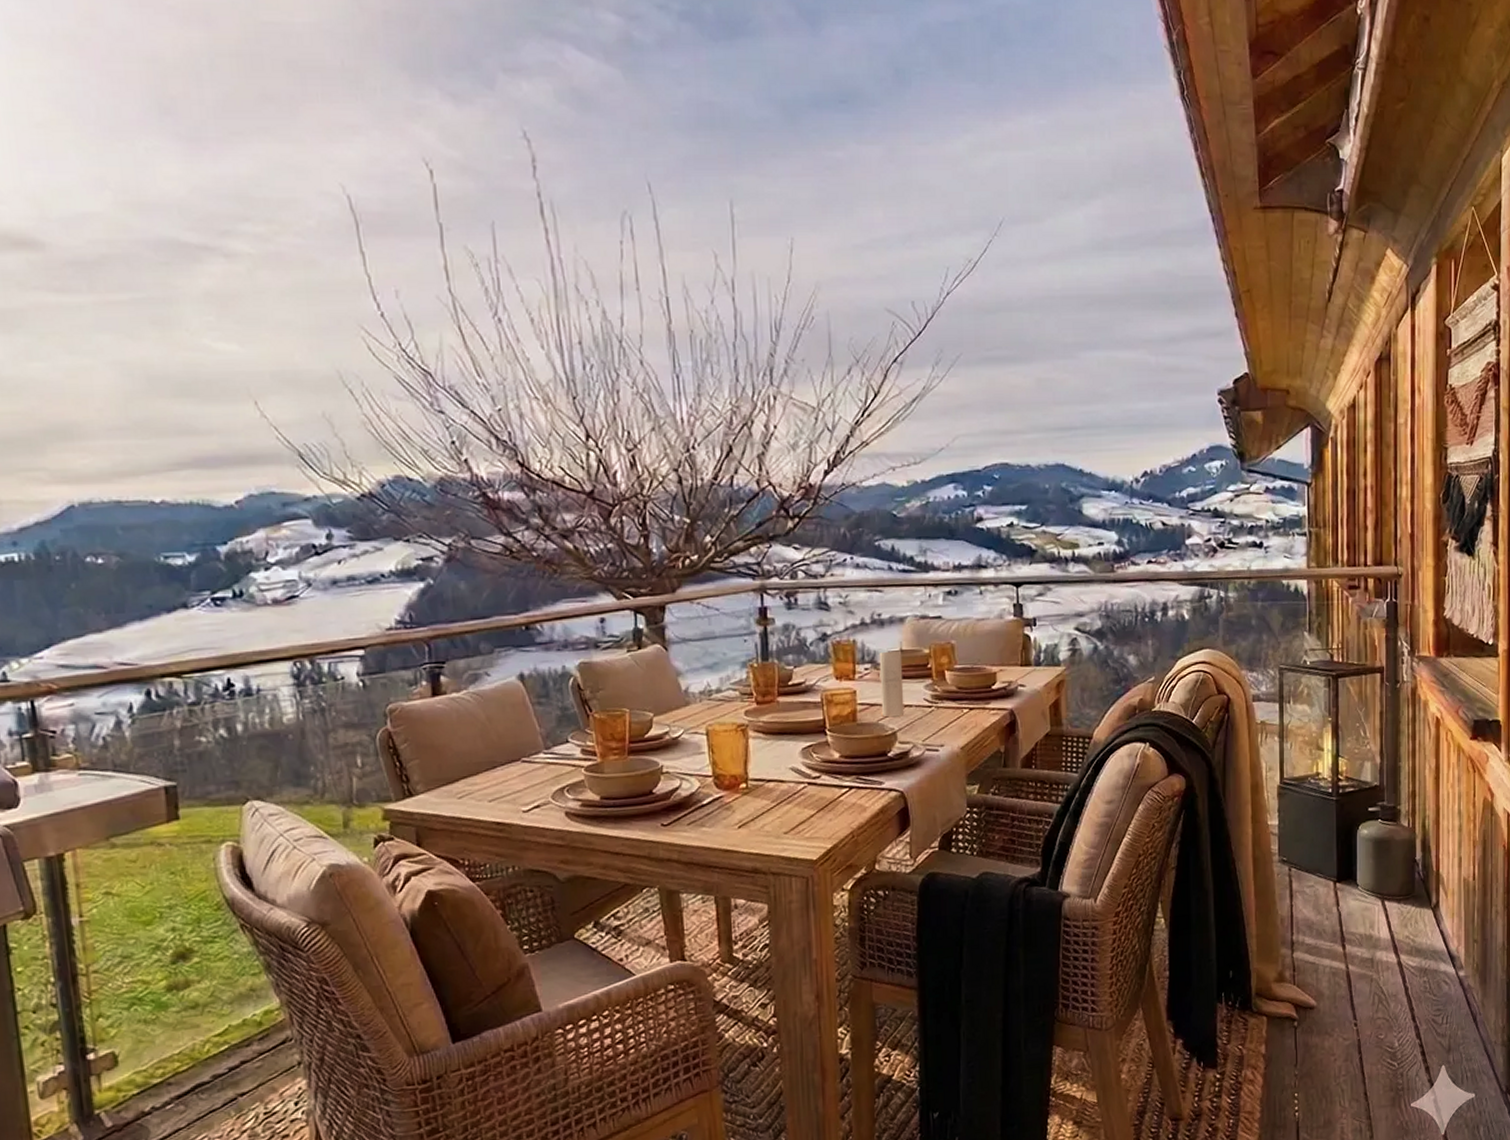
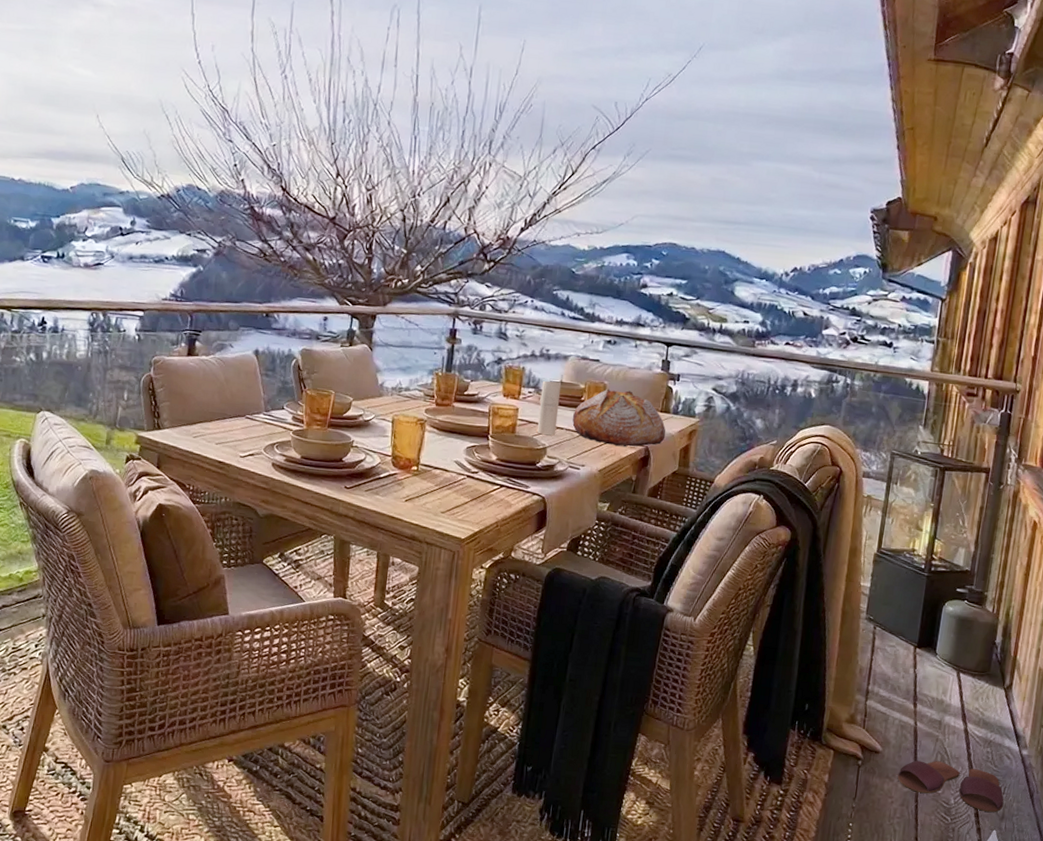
bread: none [920,647,1031,715] -> present [572,389,666,447]
slippers: none [1337,1002,1448,1048] -> present [897,760,1004,812]

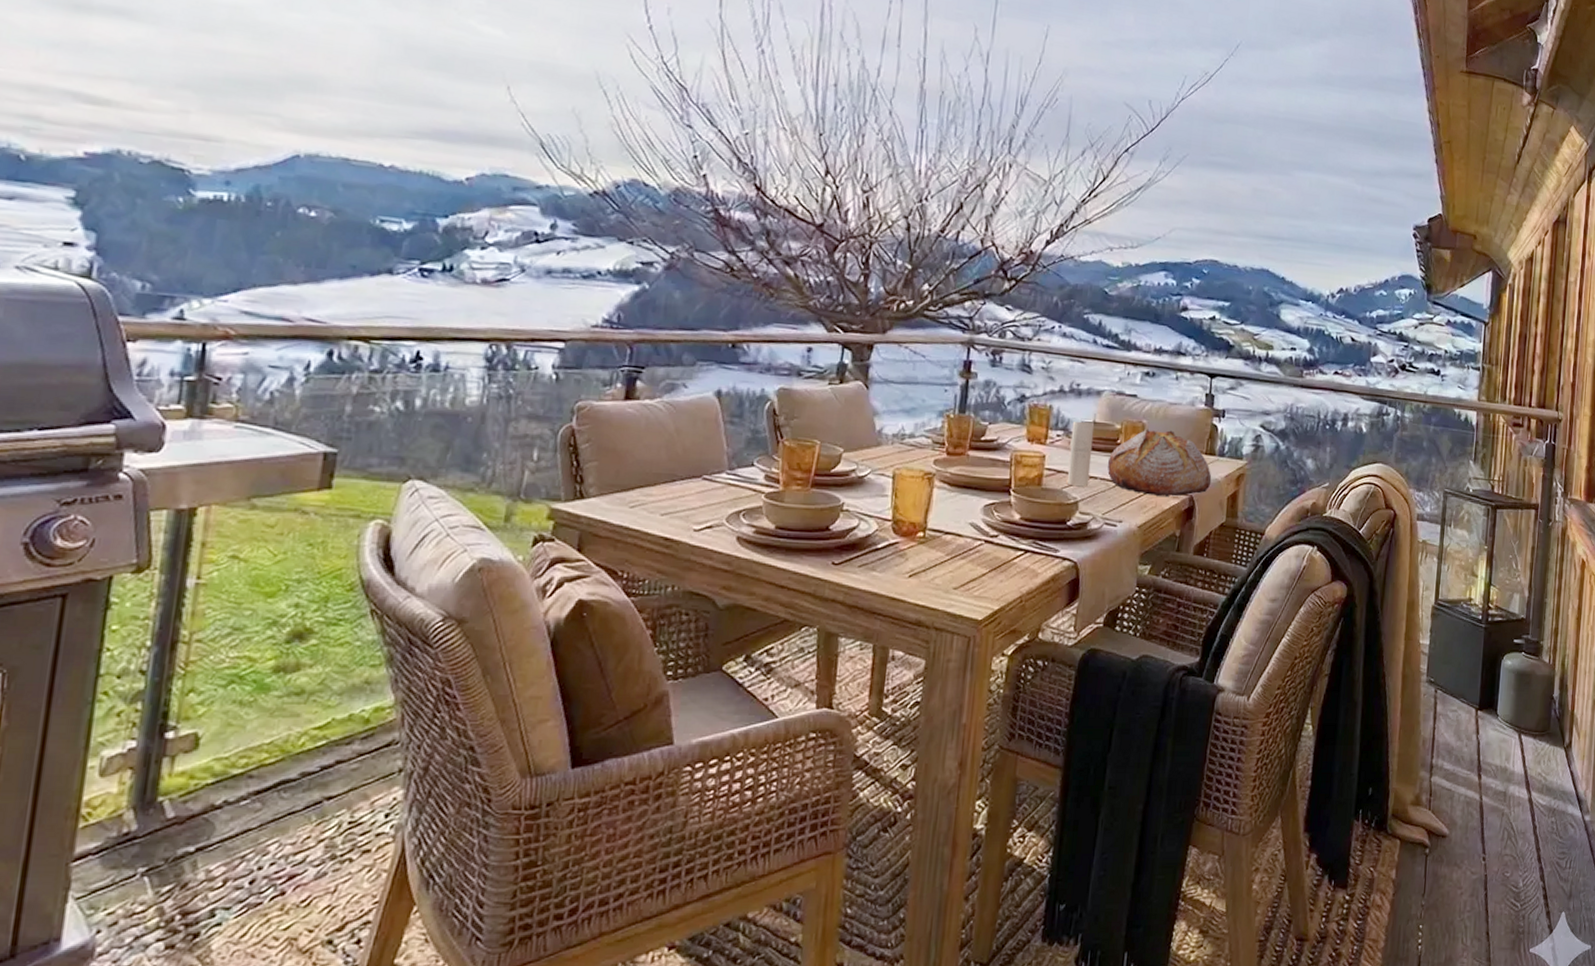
slippers: present [897,760,1004,812] -> none [1465,839,1571,891]

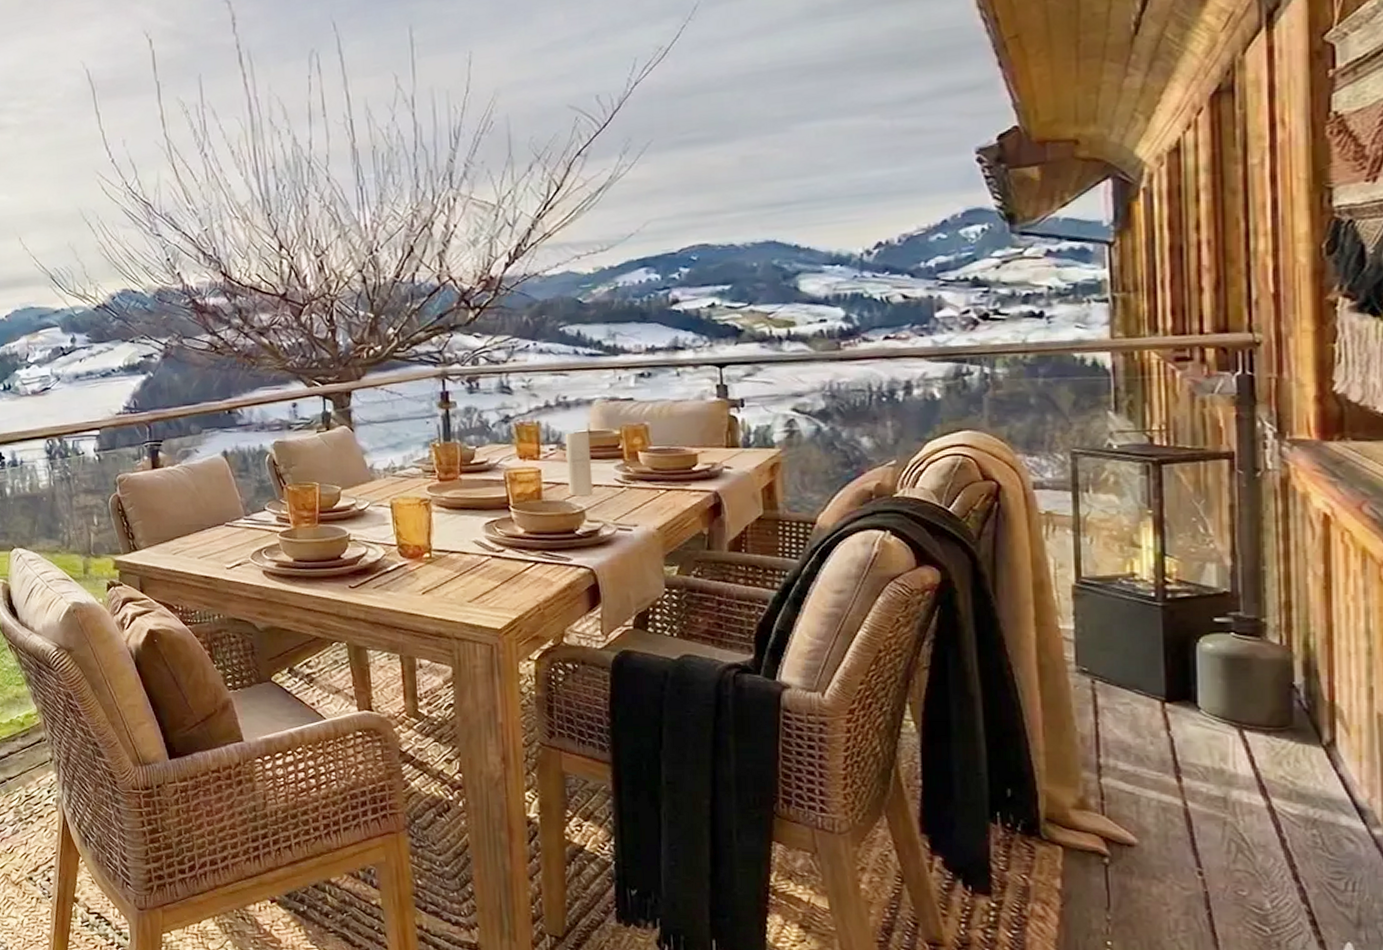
bread: present [1107,429,1212,497] -> none [610,428,739,496]

